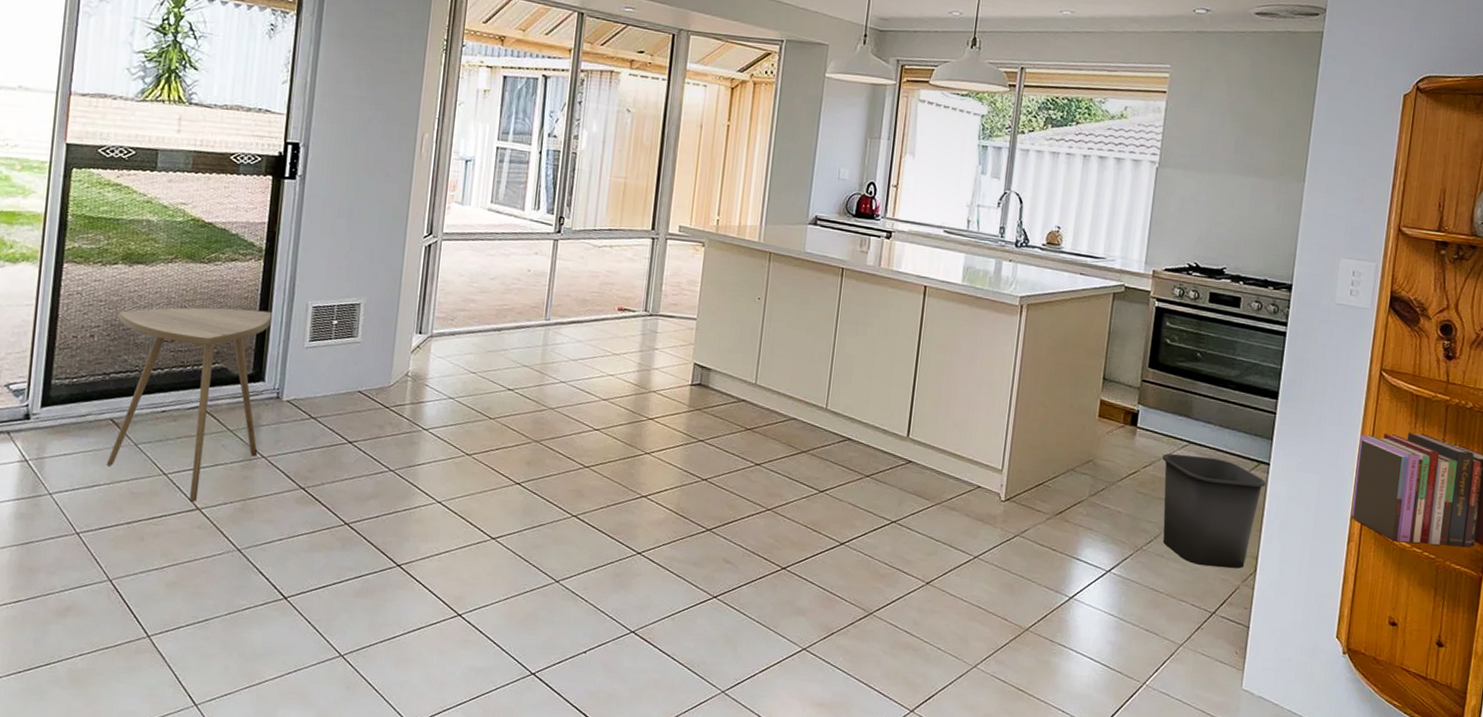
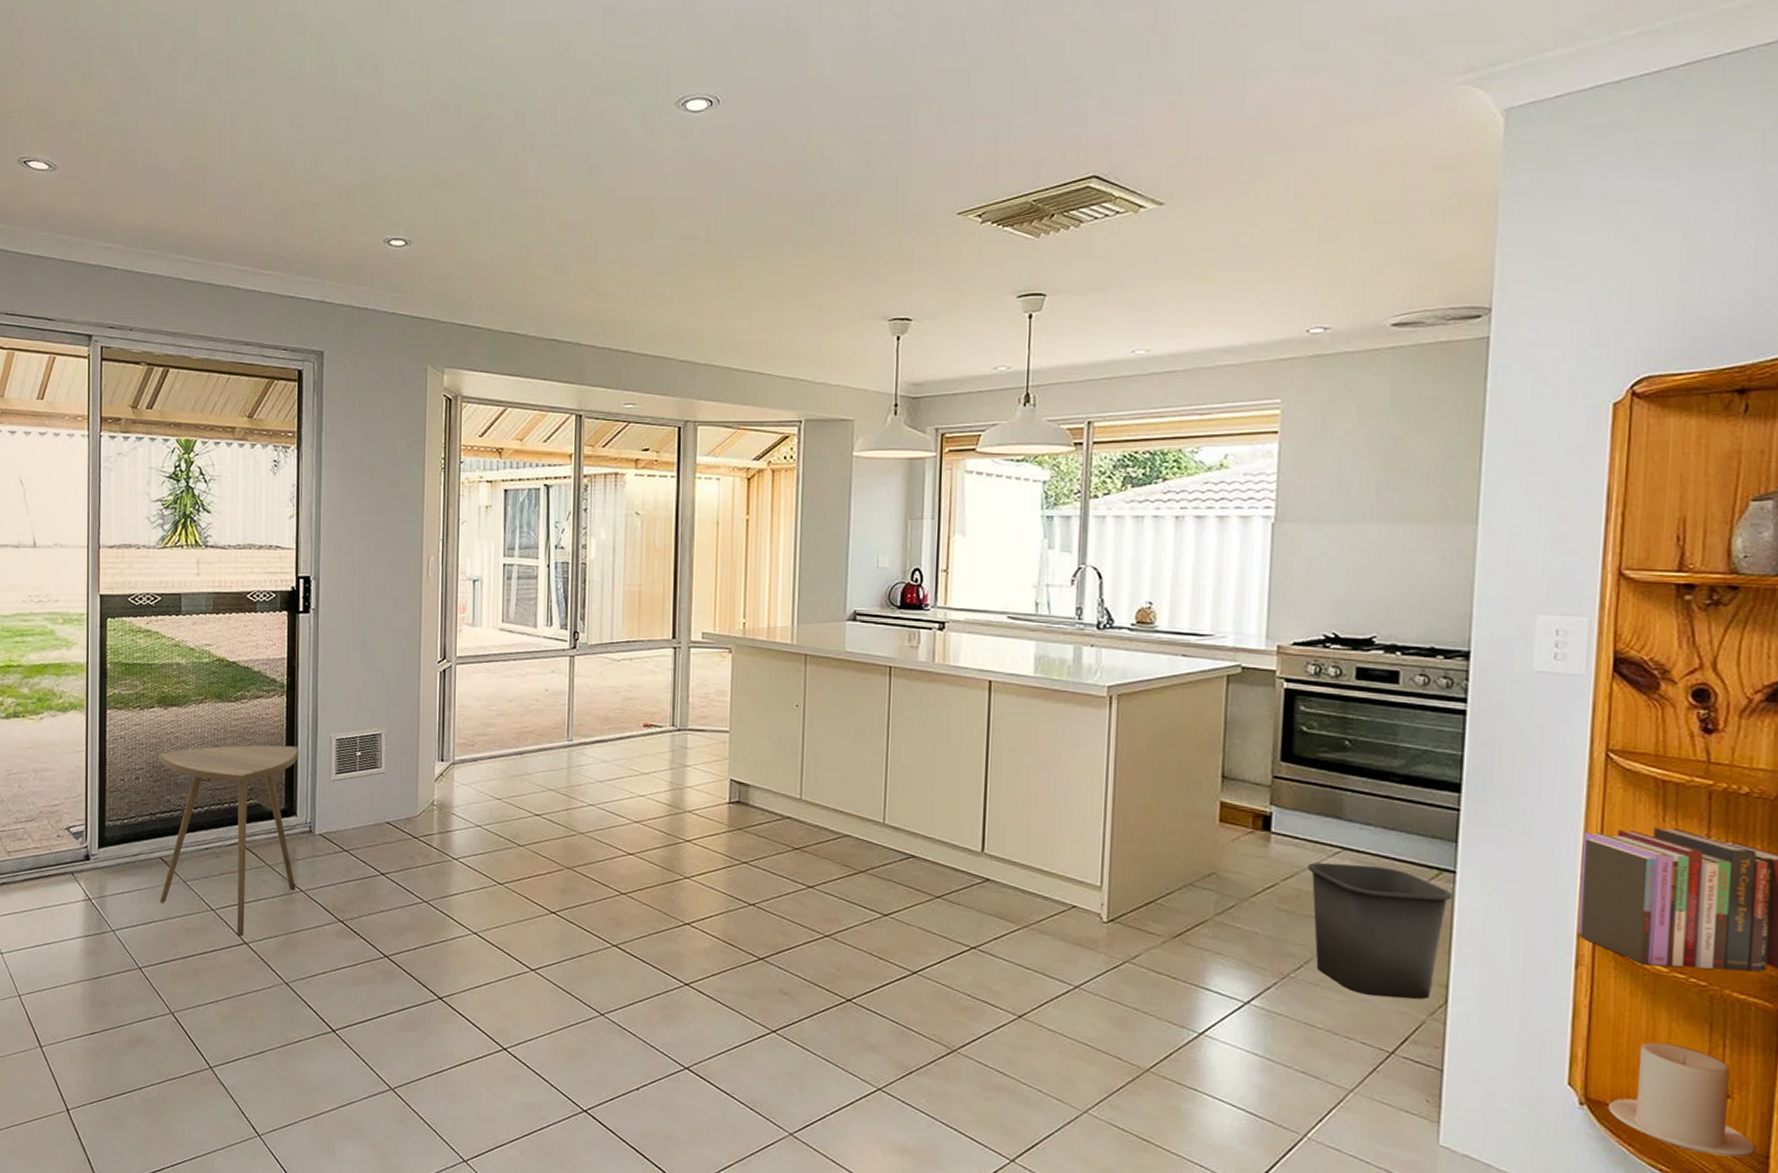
candle: none [1362,603,1459,694] -> present [1608,1042,1757,1158]

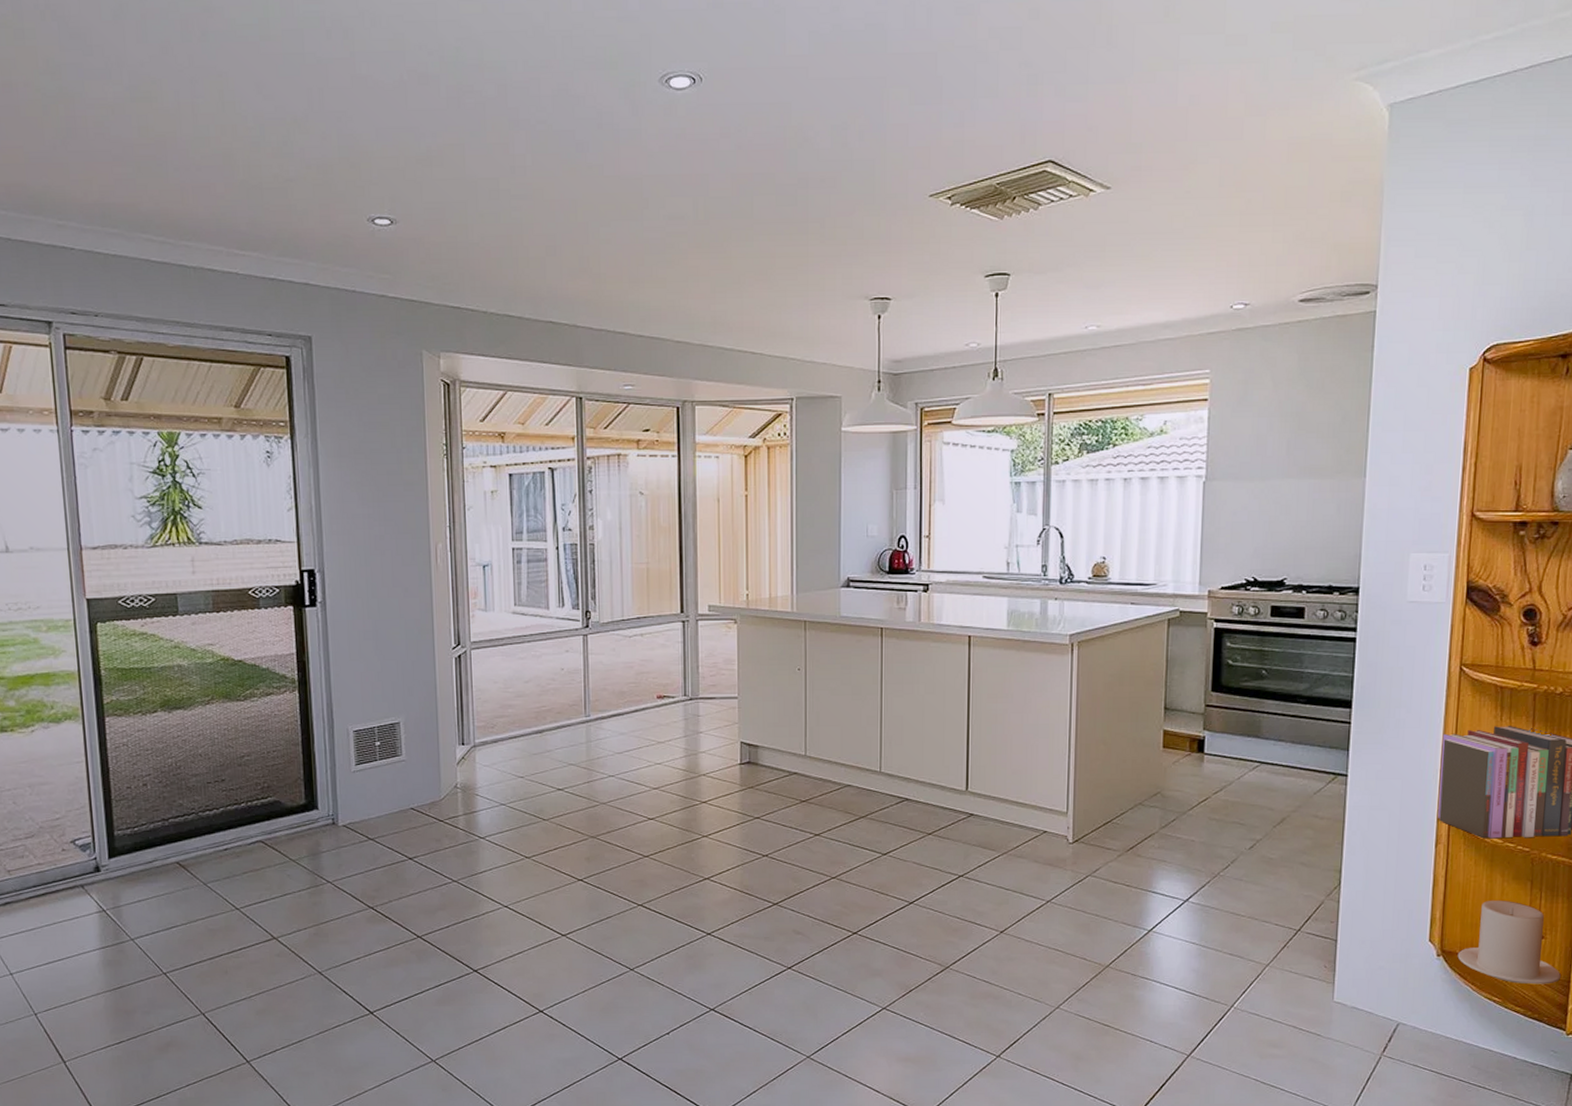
side table: present [159,745,299,937] -> none [166,740,323,932]
waste bin: present [1308,863,1452,999] -> none [1233,776,1345,884]

